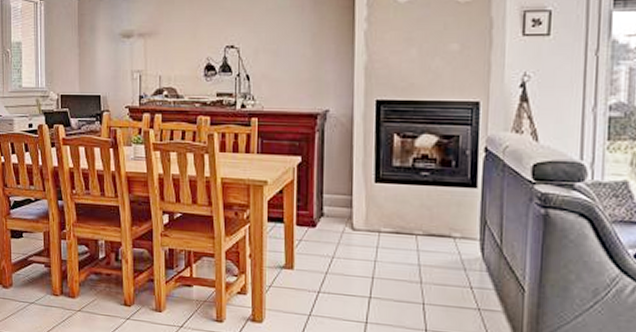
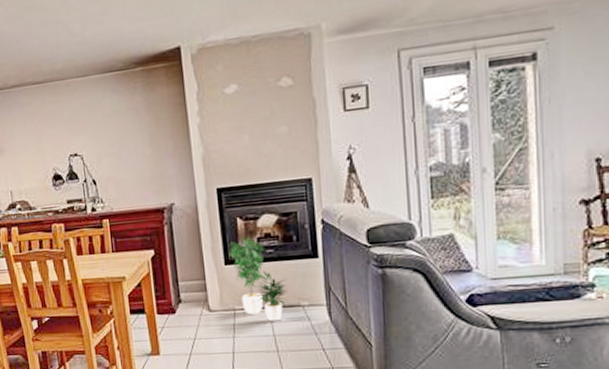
potted plant: none [382,154,440,250] -> present [229,236,288,322]

